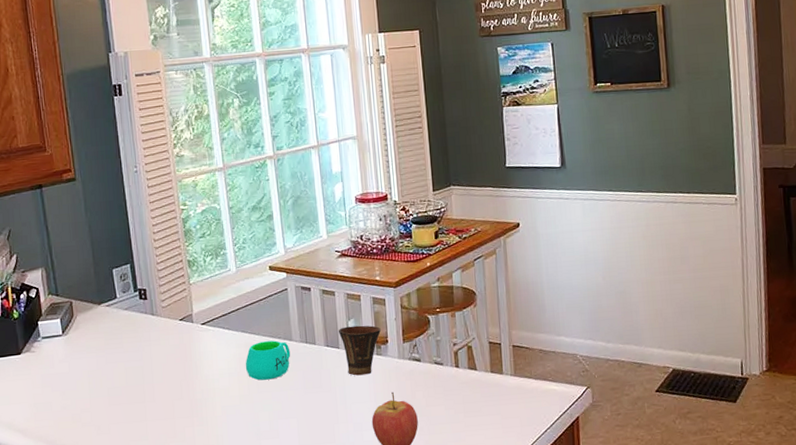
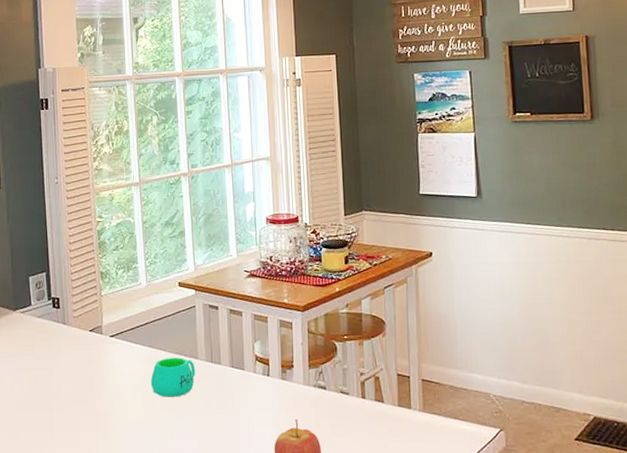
cup: present [339,325,381,376] -> none [245,348,287,400]

